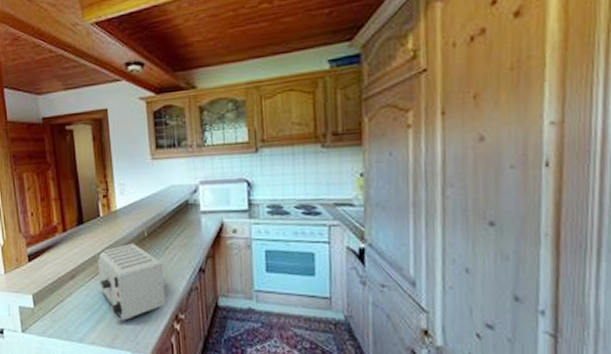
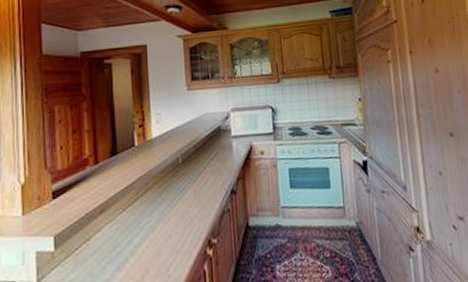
toaster: present [96,243,166,321] -> none [129,170,199,254]

